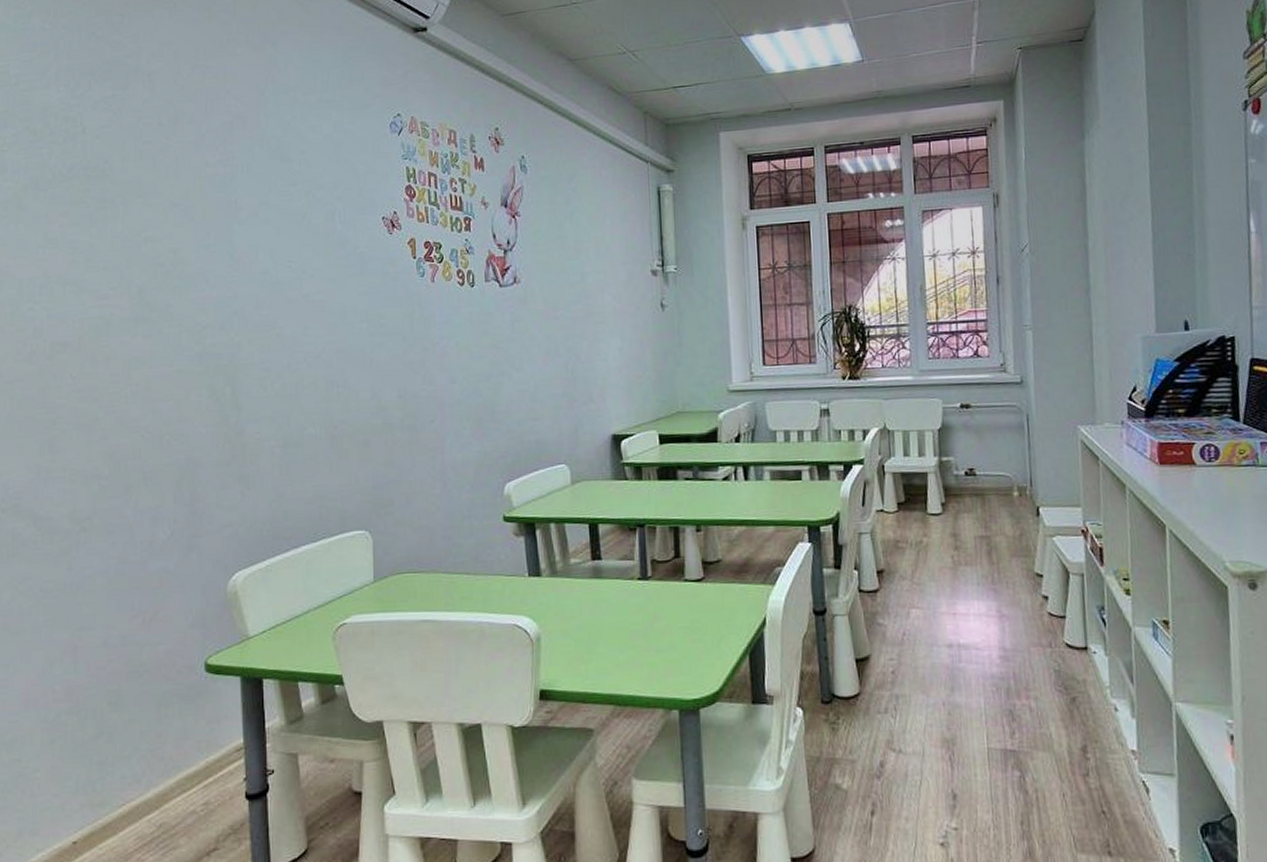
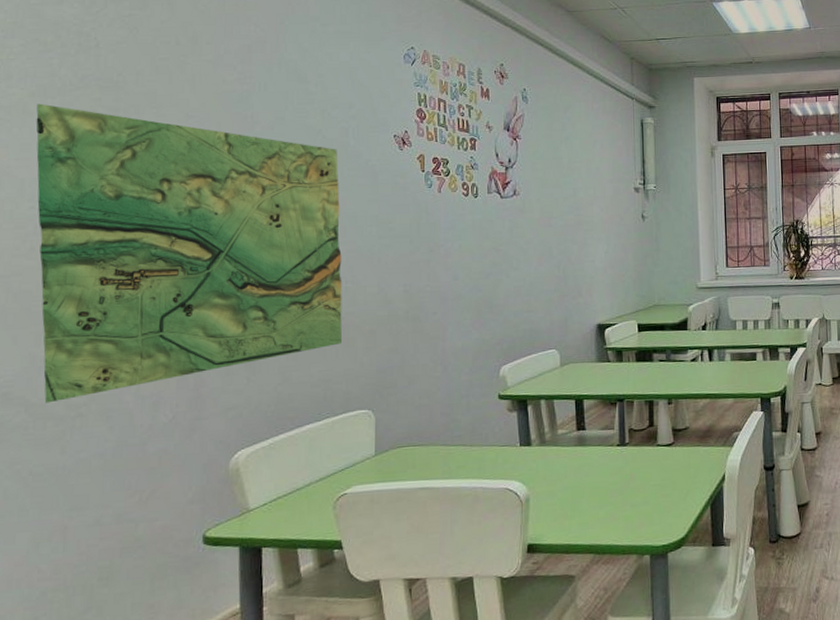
map: none [30,197,336,516] -> present [36,103,343,403]

